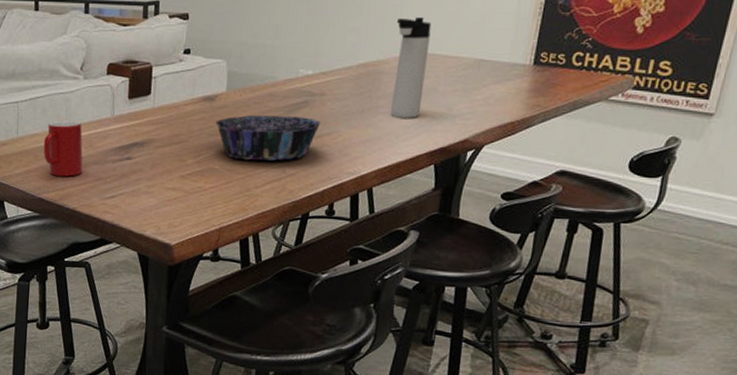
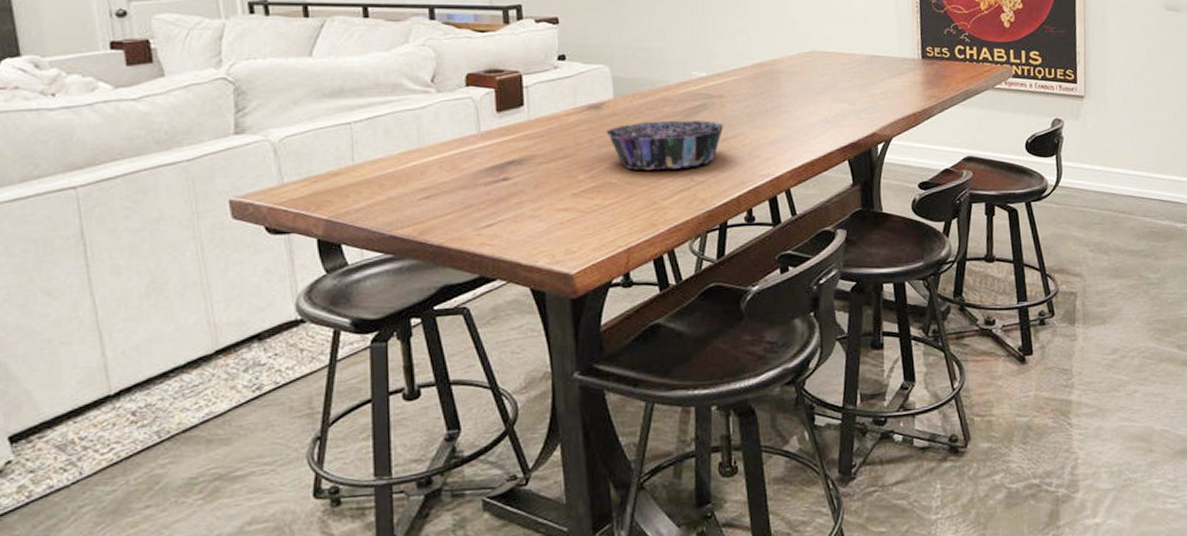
cup: present [43,120,83,177] -> none [390,141,447,208]
thermos bottle: present [391,17,432,118] -> none [784,17,825,116]

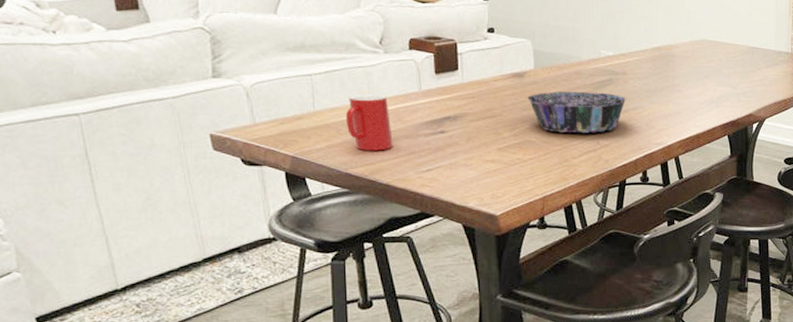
cup: none [390,141,447,208] -> present [345,94,393,151]

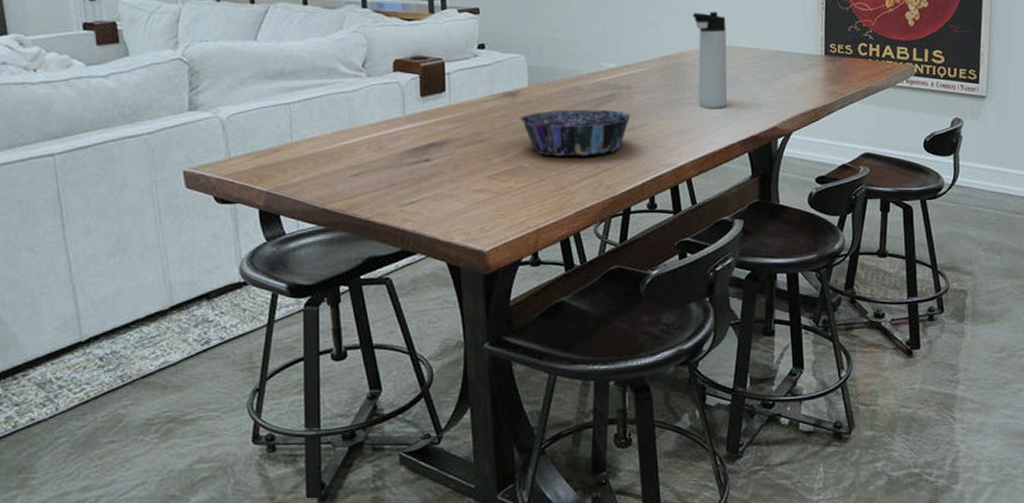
cup: present [345,94,393,151] -> none [324,122,374,183]
thermos bottle: none [680,9,711,96] -> present [692,12,728,108]

